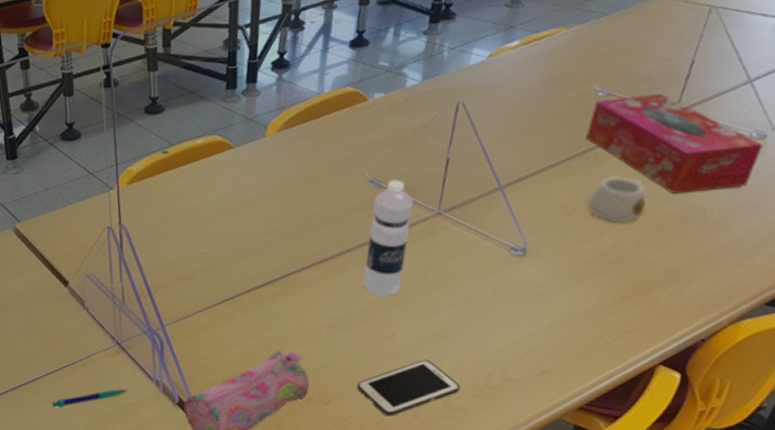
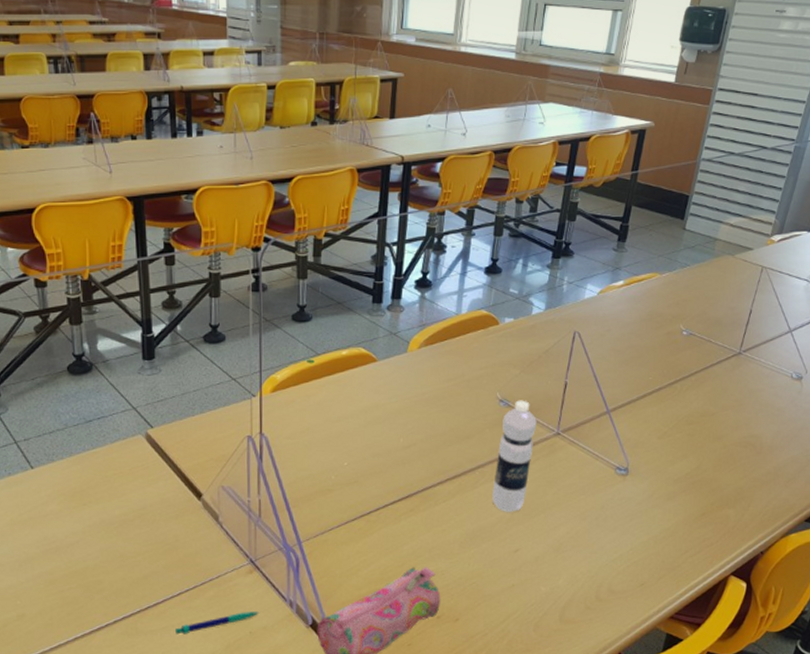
cell phone: present [357,359,461,416] -> none [484,573,574,631]
tissue box: present [586,94,763,194] -> none [675,337,800,423]
mug: present [588,177,645,223] -> none [676,406,718,447]

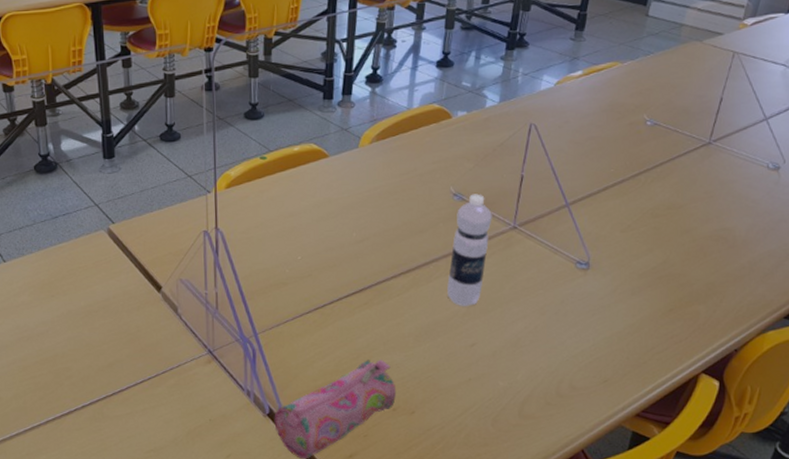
pen: present [175,611,260,635] -> none [139,400,218,420]

